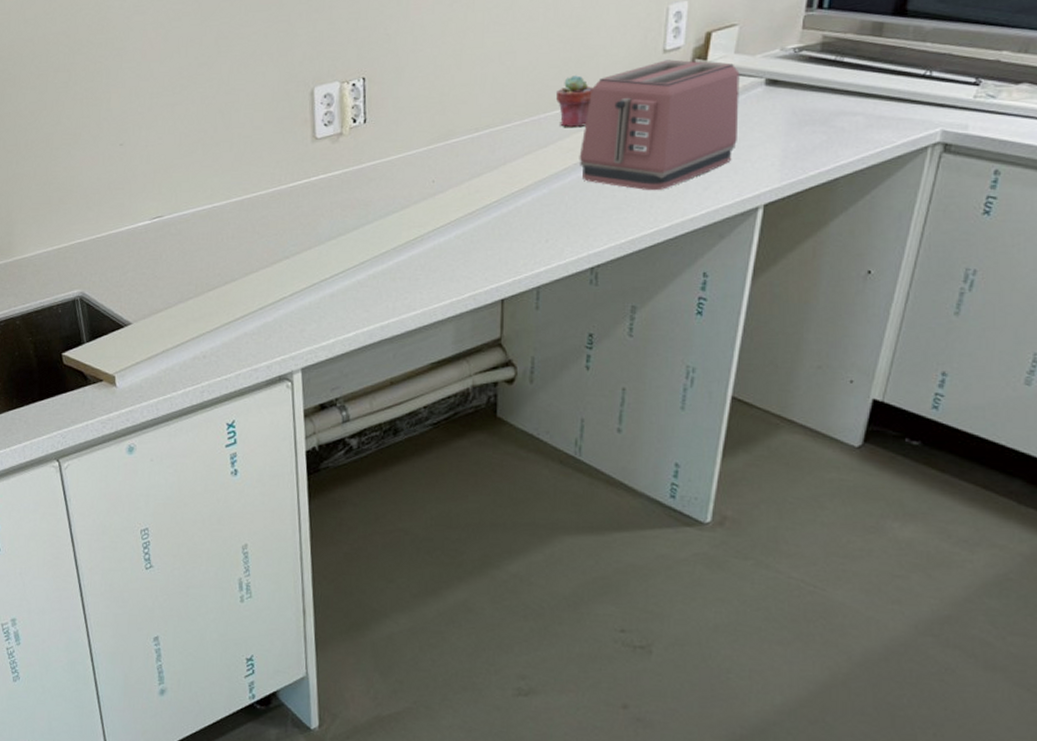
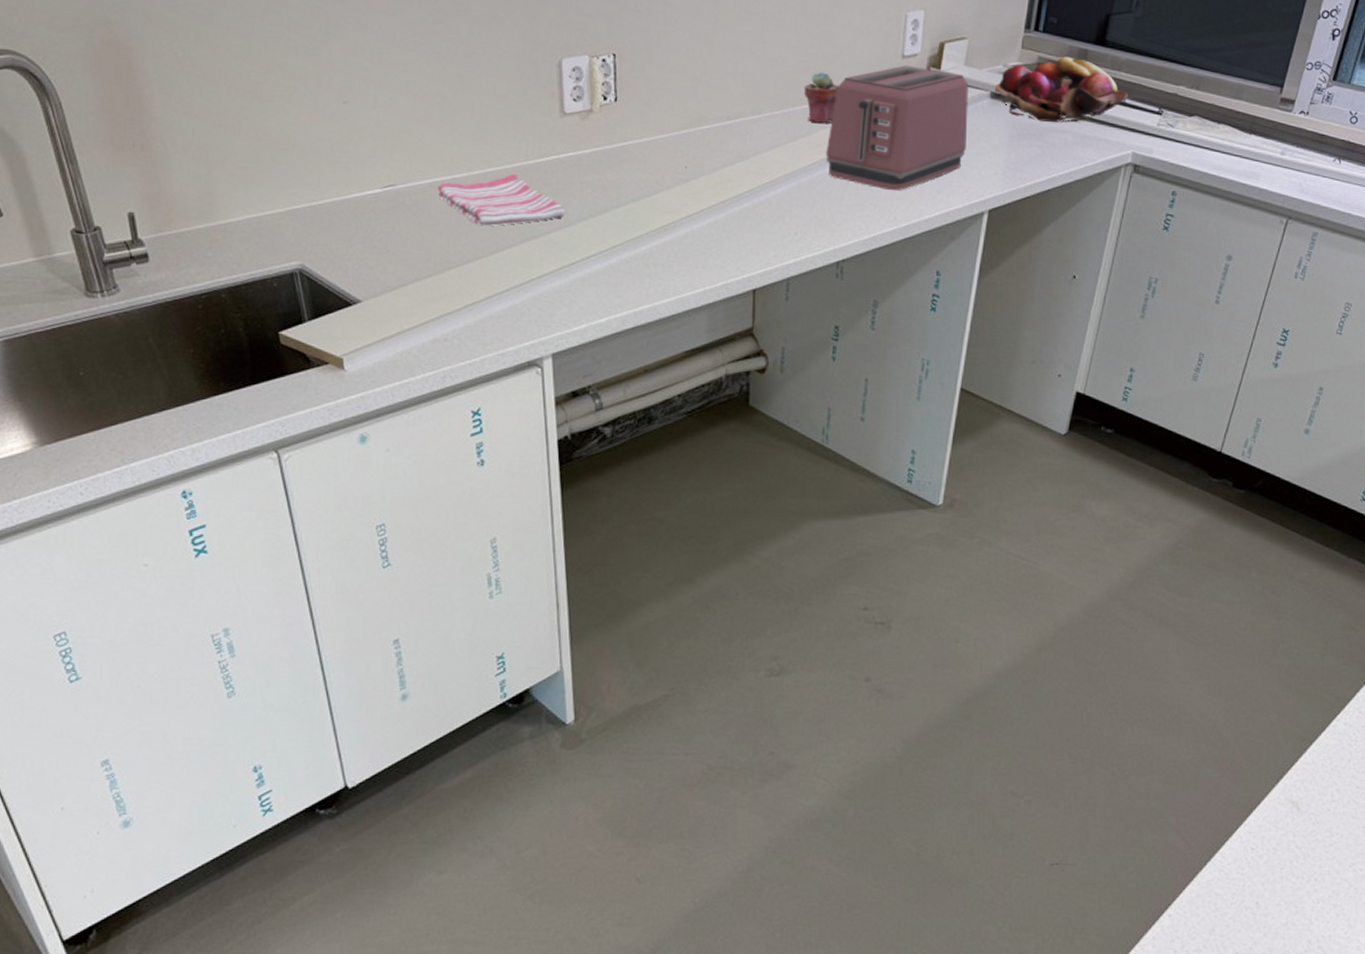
dish towel: none [199,198,316,249] -> present [437,173,566,226]
fruit basket: none [770,32,936,106] -> present [994,56,1129,123]

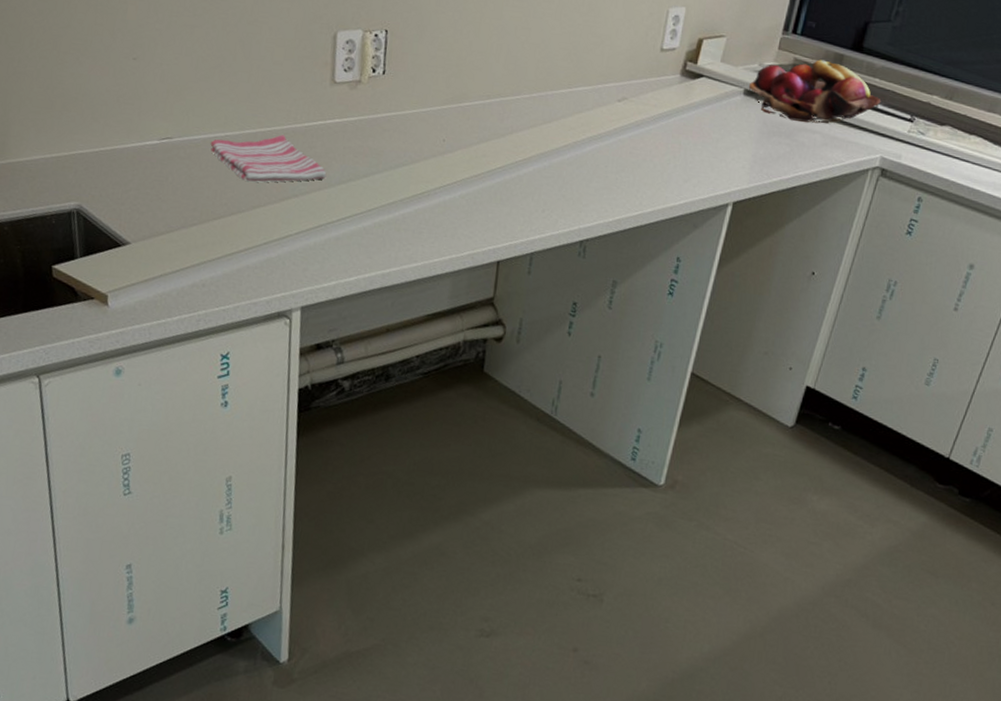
potted succulent: present [803,71,839,123] -> none [563,58,597,108]
toaster: present [825,65,969,191] -> none [578,58,724,178]

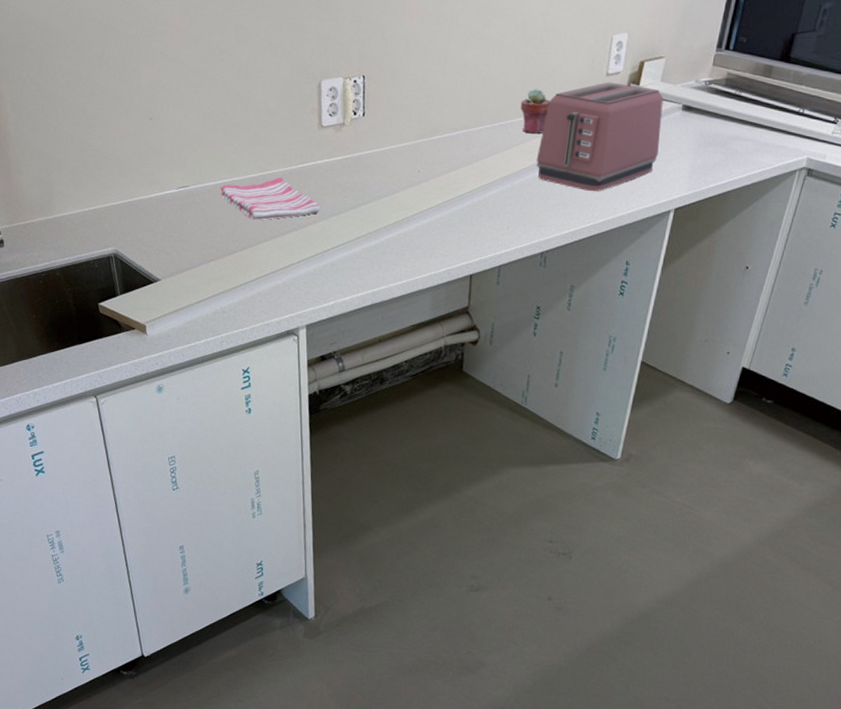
potted succulent: none [563,58,597,108] -> present [520,88,551,133]
toaster: none [578,58,724,178] -> present [536,82,664,192]
fruit basket: present [748,59,882,124] -> none [686,72,808,132]

